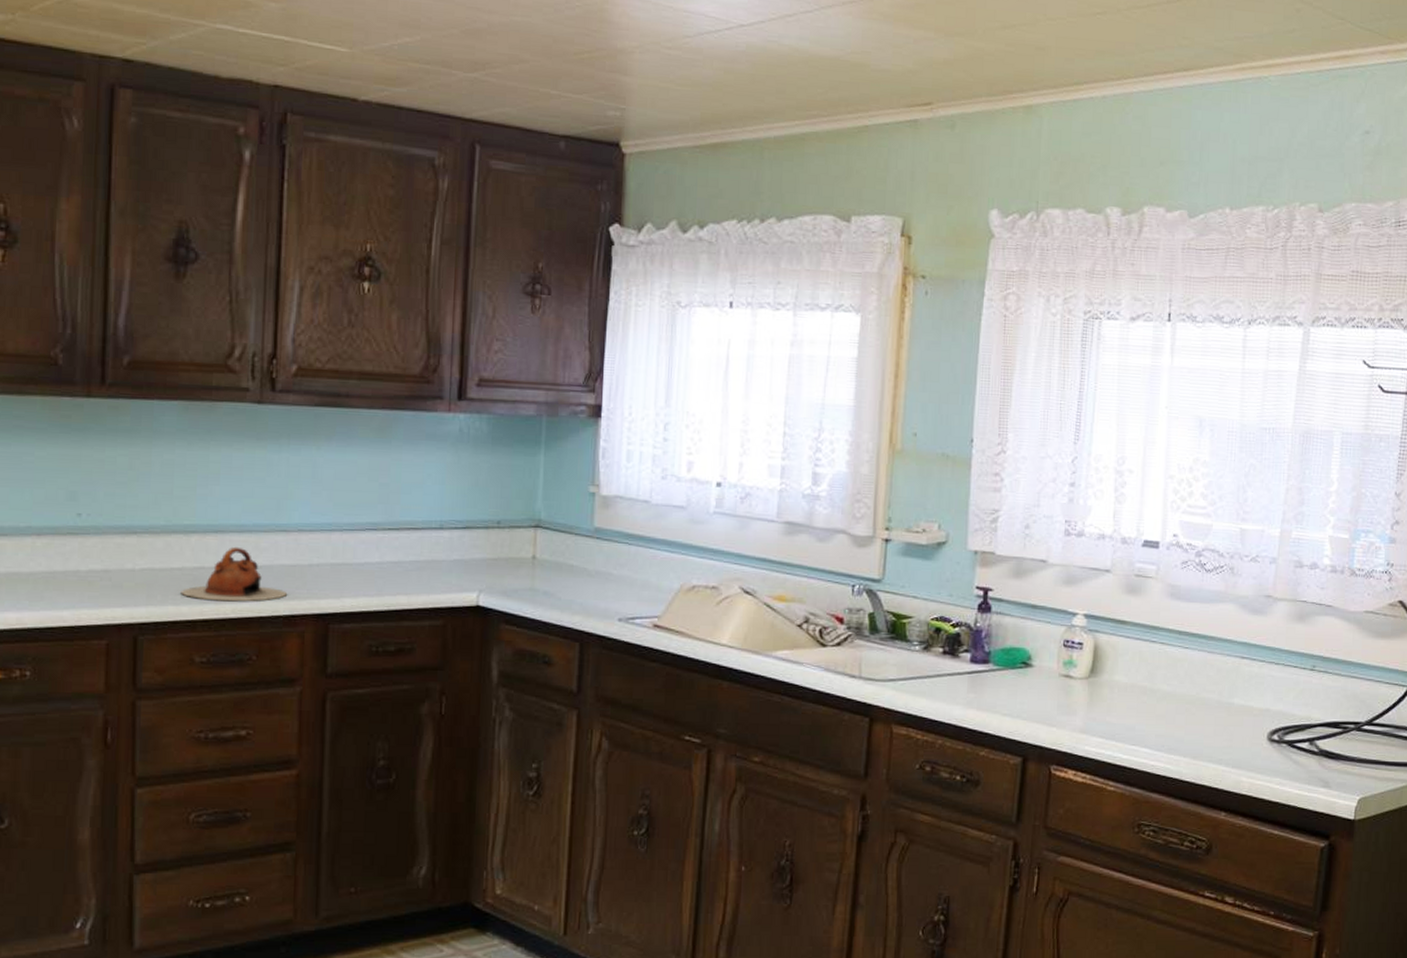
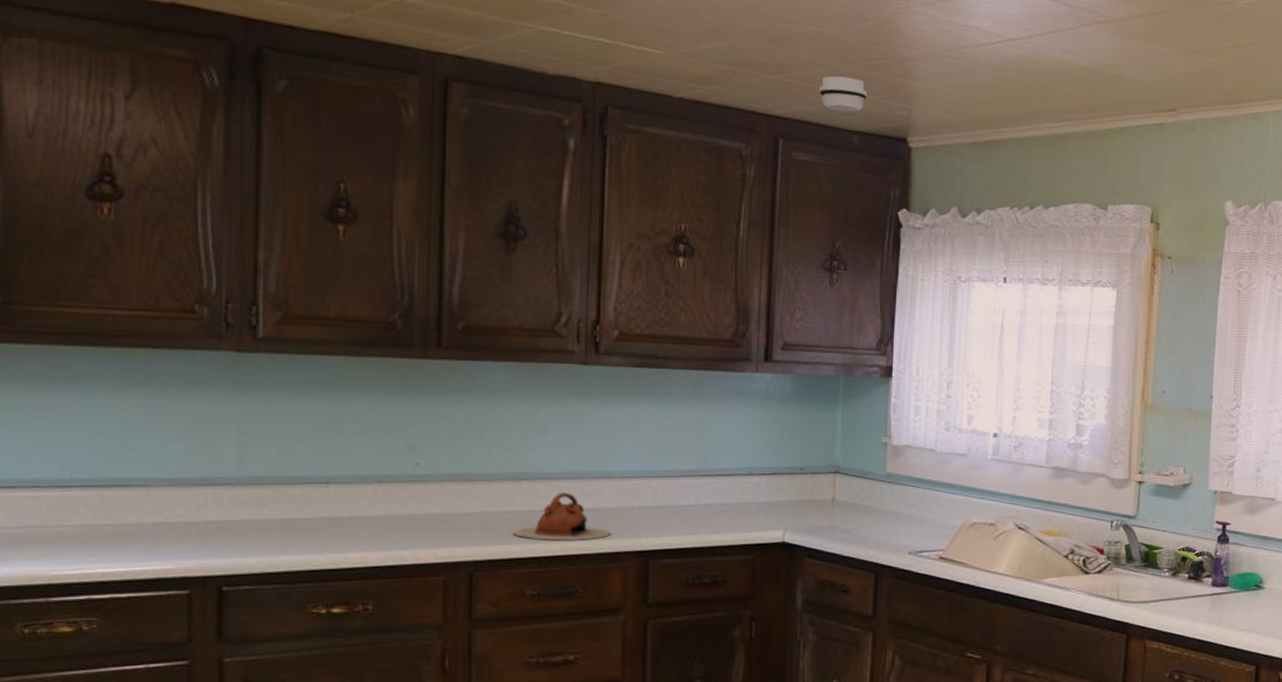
smoke detector: none [520,72,576,113] -> present [818,75,868,112]

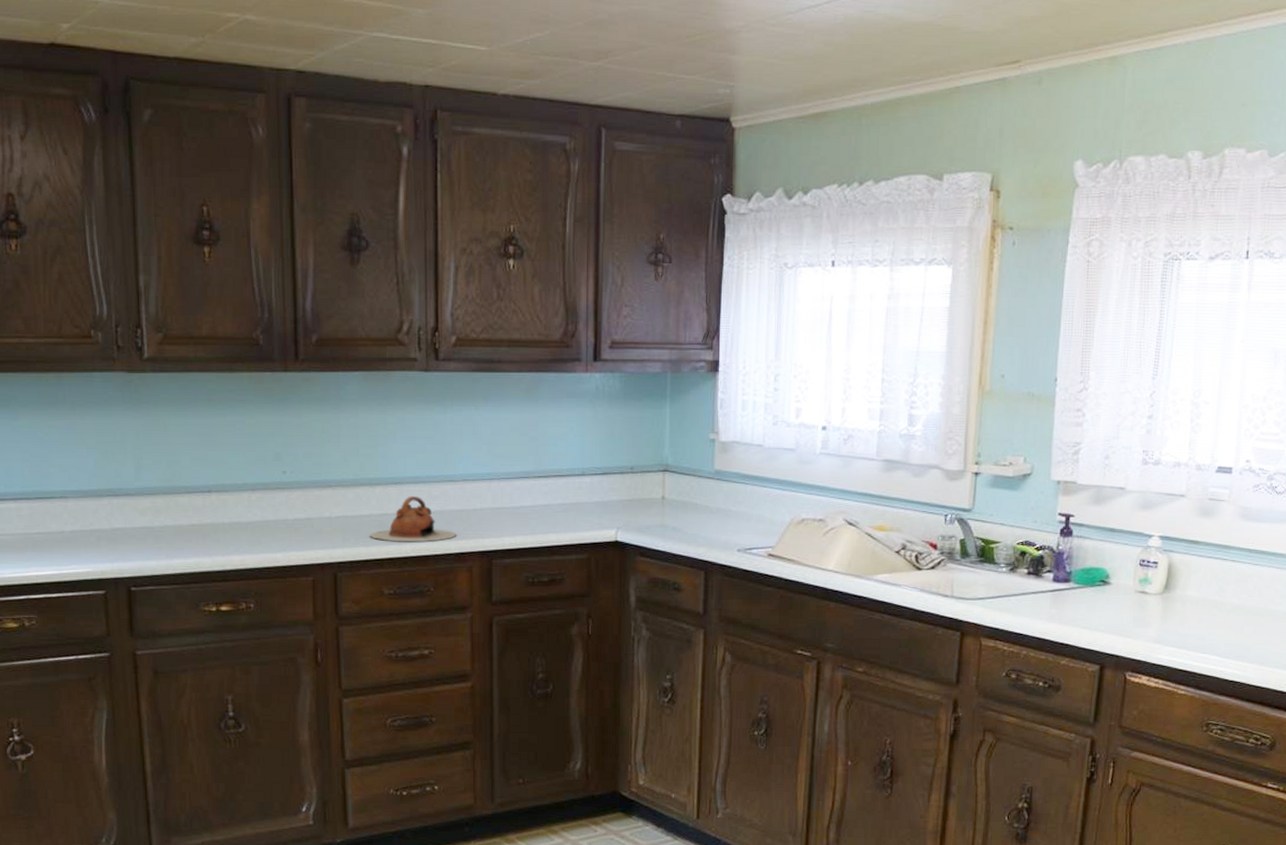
smoke detector: present [818,75,868,112] -> none [639,57,690,94]

